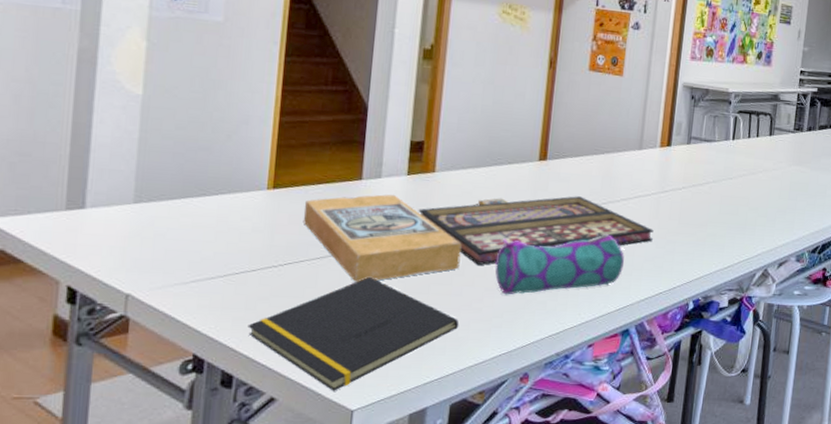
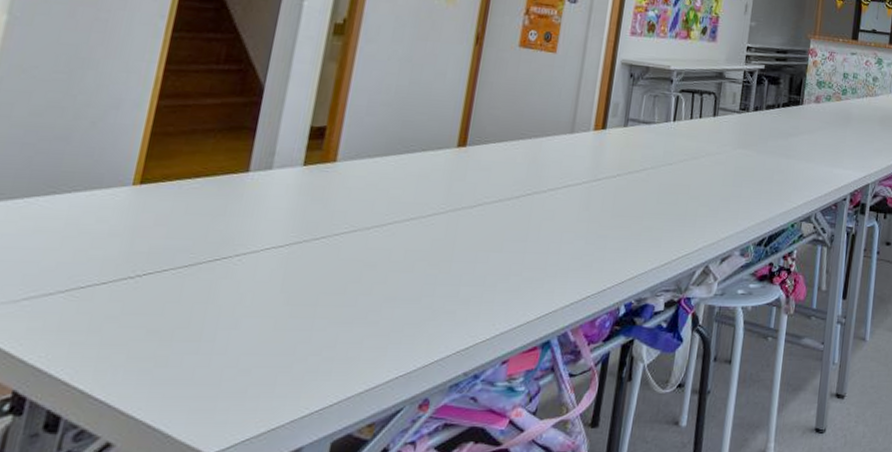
notepad: present [247,276,459,391] -> none [87,286,351,431]
board game: present [303,194,654,283] -> none [172,186,583,295]
pencil case: present [495,233,624,295] -> none [398,228,549,305]

